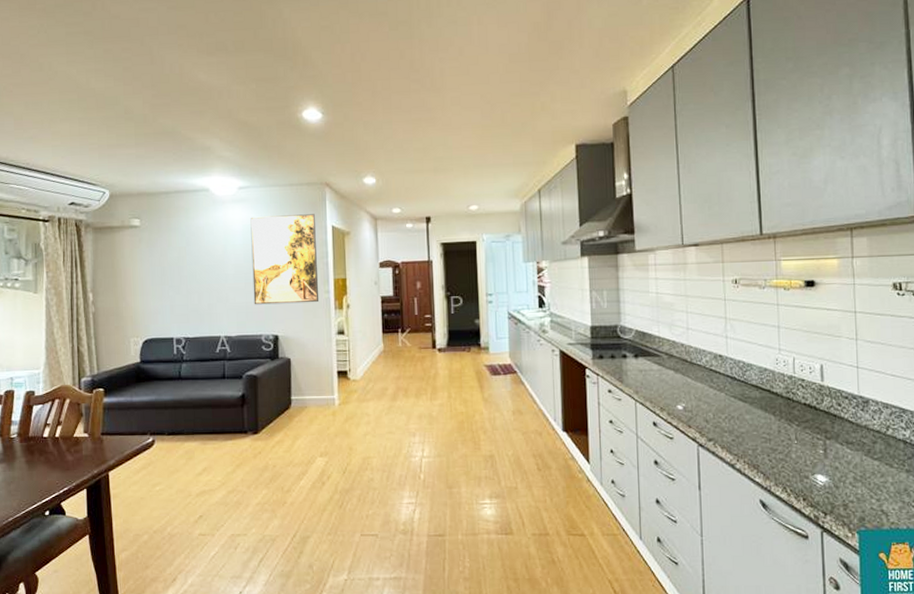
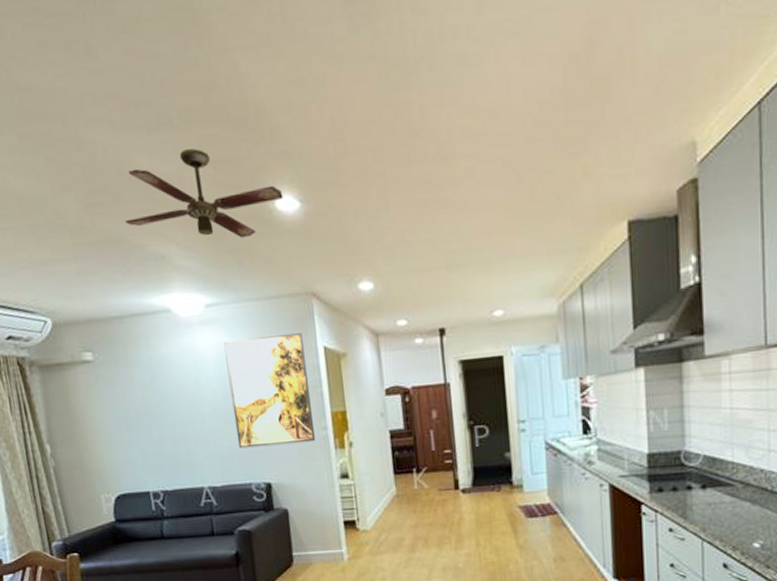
ceiling fan: none [181,69,309,138] -> present [125,148,284,239]

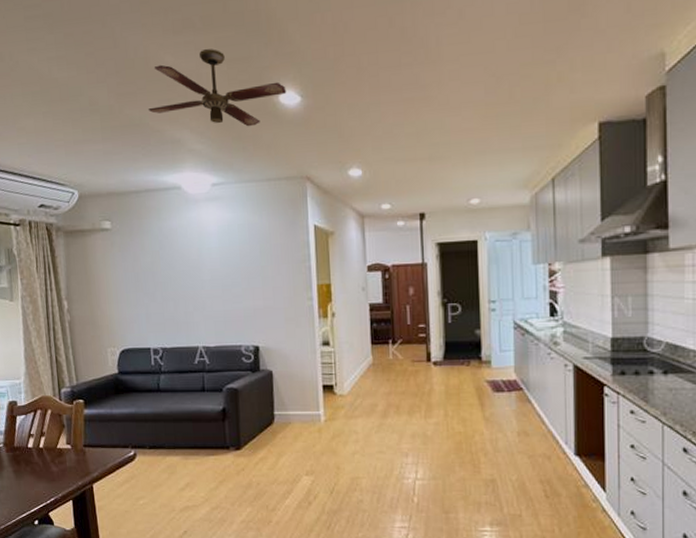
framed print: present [224,333,316,449] -> none [225,212,302,313]

